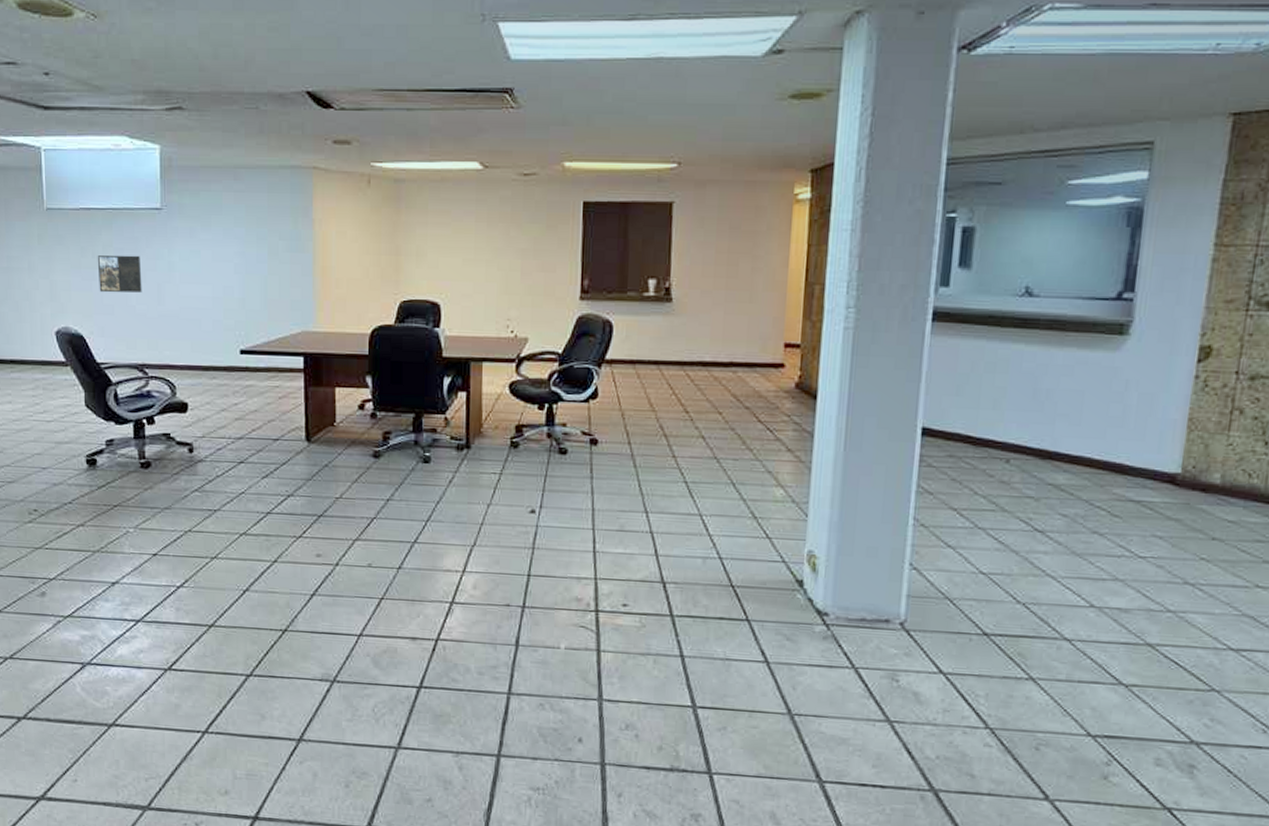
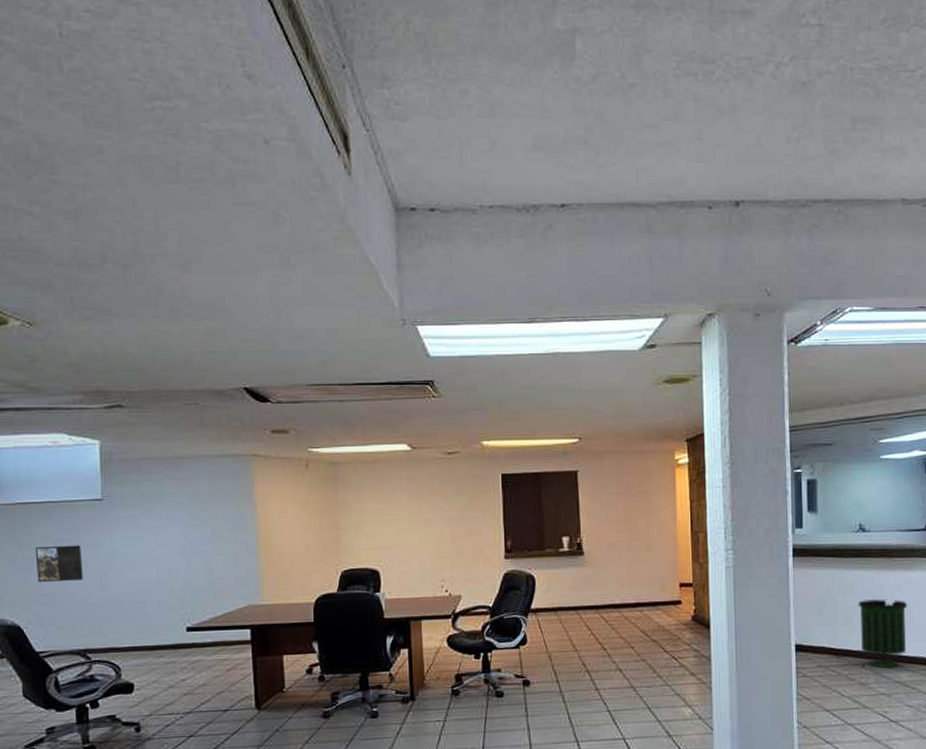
trash can: none [1008,380,1079,466] -> present [858,598,908,668]

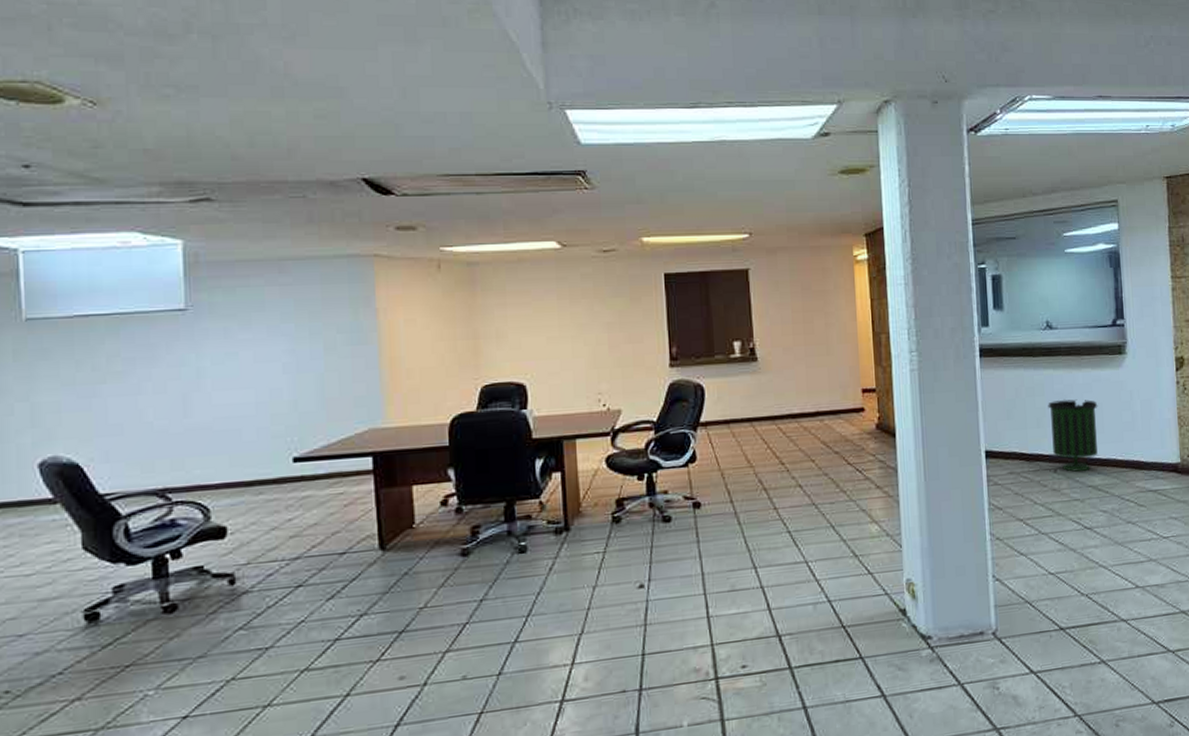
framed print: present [35,545,84,583] -> none [98,364,162,411]

